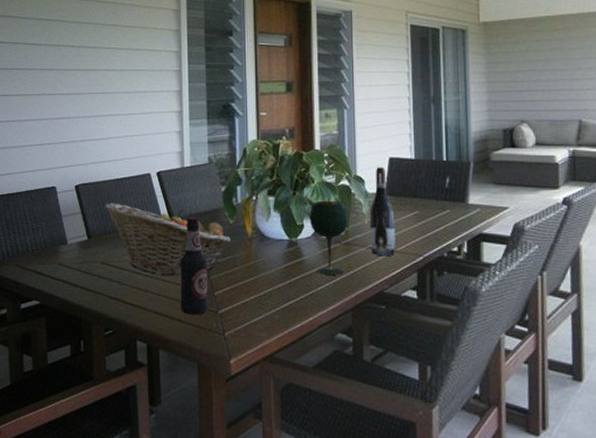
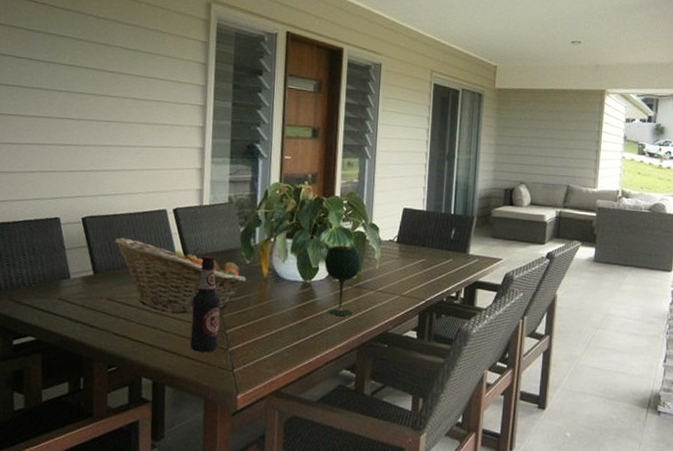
wine bottle: present [369,167,396,256] -> none [379,216,404,300]

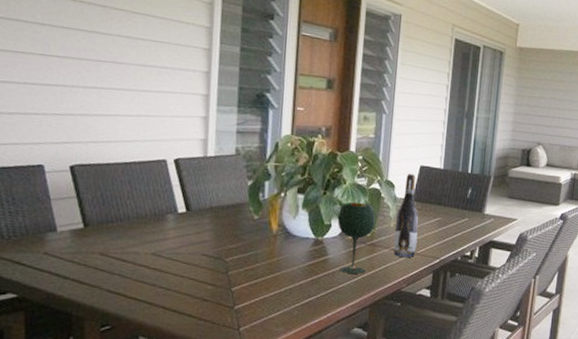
fruit basket: present [114,238,246,314] -> none [107,188,254,271]
bottle: present [190,256,221,353] -> none [192,210,226,311]
wine bottle: none [379,216,404,300] -> present [393,174,419,258]

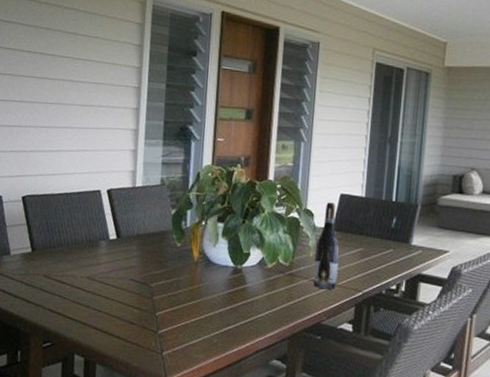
wine glass: present [337,201,376,274] -> none [256,230,294,304]

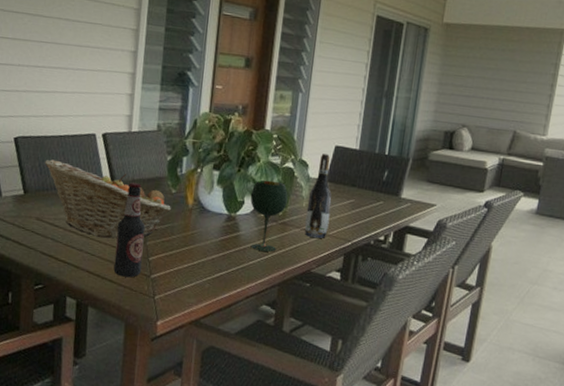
fruit basket: none [51,217,177,295] -> present [44,159,171,239]
bottle: none [121,237,151,334] -> present [113,182,145,278]
wine glass: none [256,230,294,304] -> present [250,179,288,252]

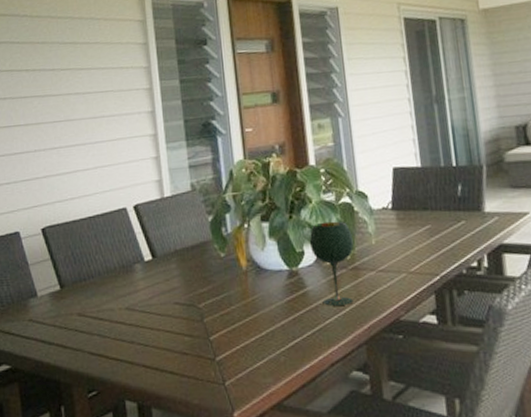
fruit basket: present [44,159,171,239] -> none [77,244,223,323]
bottle: present [113,182,145,278] -> none [167,253,204,366]
wine bottle: present [304,154,332,239] -> none [376,179,409,279]

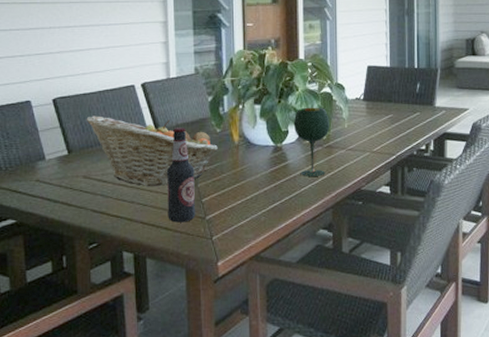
fruit basket: none [77,244,223,323] -> present [86,116,218,186]
bottle: none [167,253,204,366] -> present [166,128,196,223]

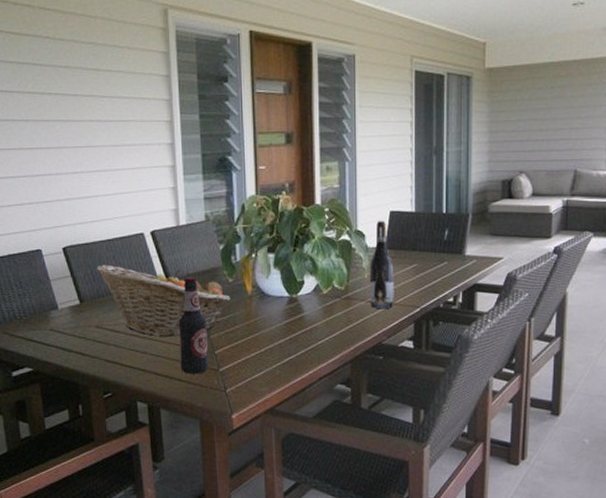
wine glass: present [293,107,330,176] -> none [309,256,348,329]
wine bottle: none [349,75,372,157] -> present [369,221,394,309]

